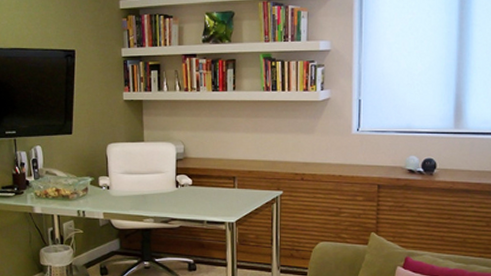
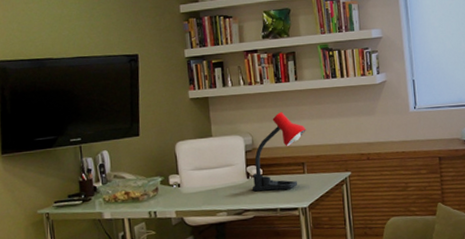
desk lamp: none [180,122,240,202] -> present [252,112,306,191]

